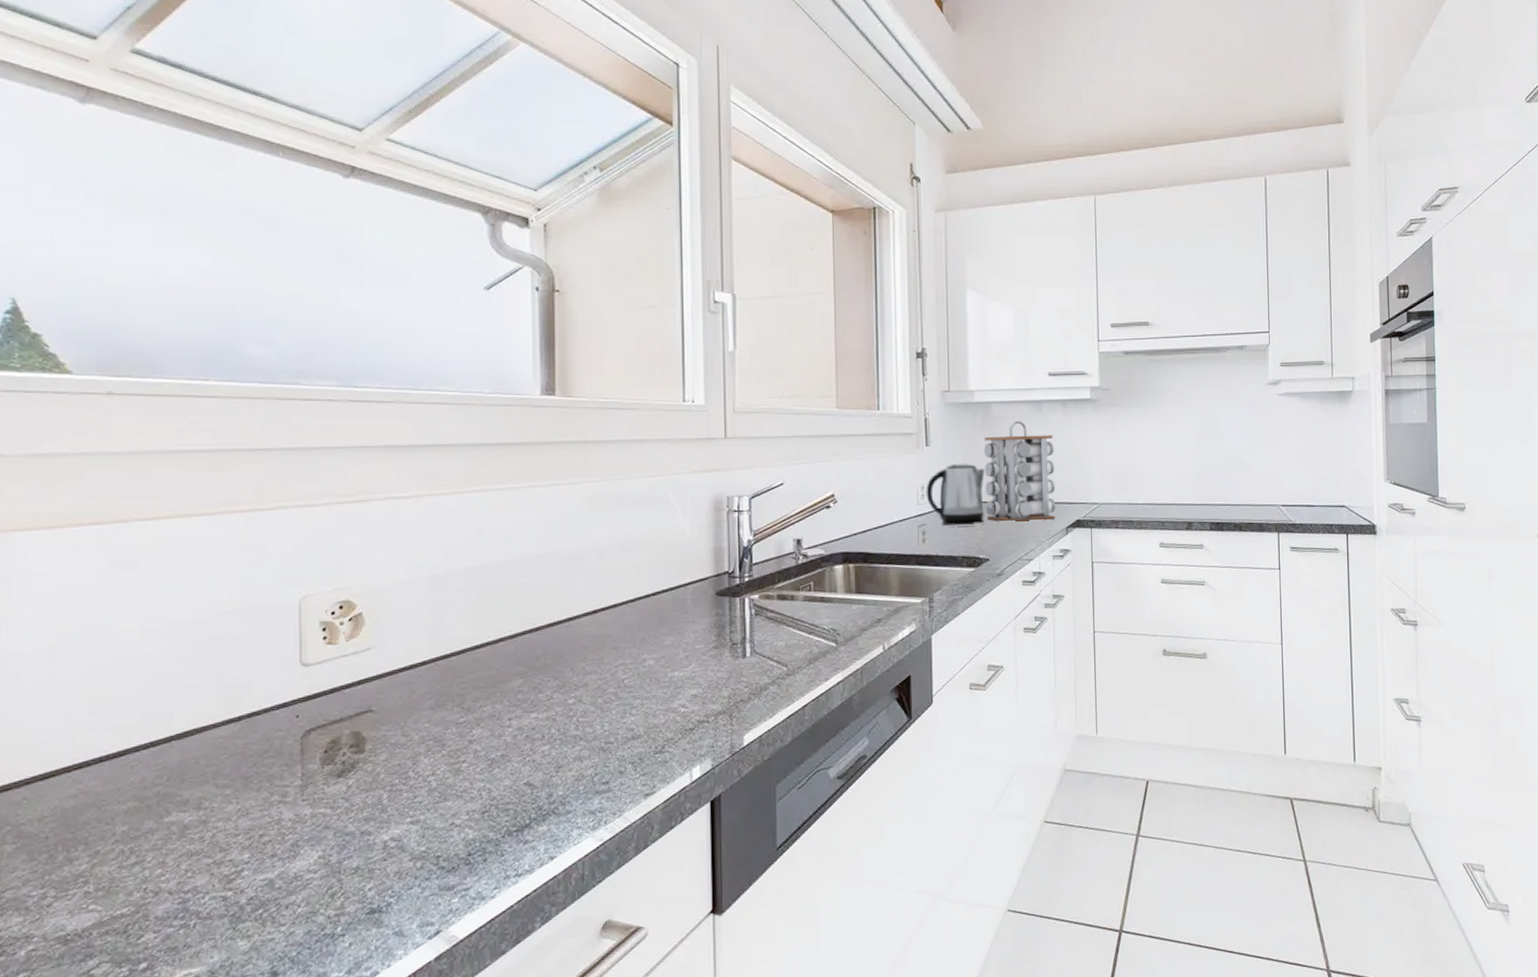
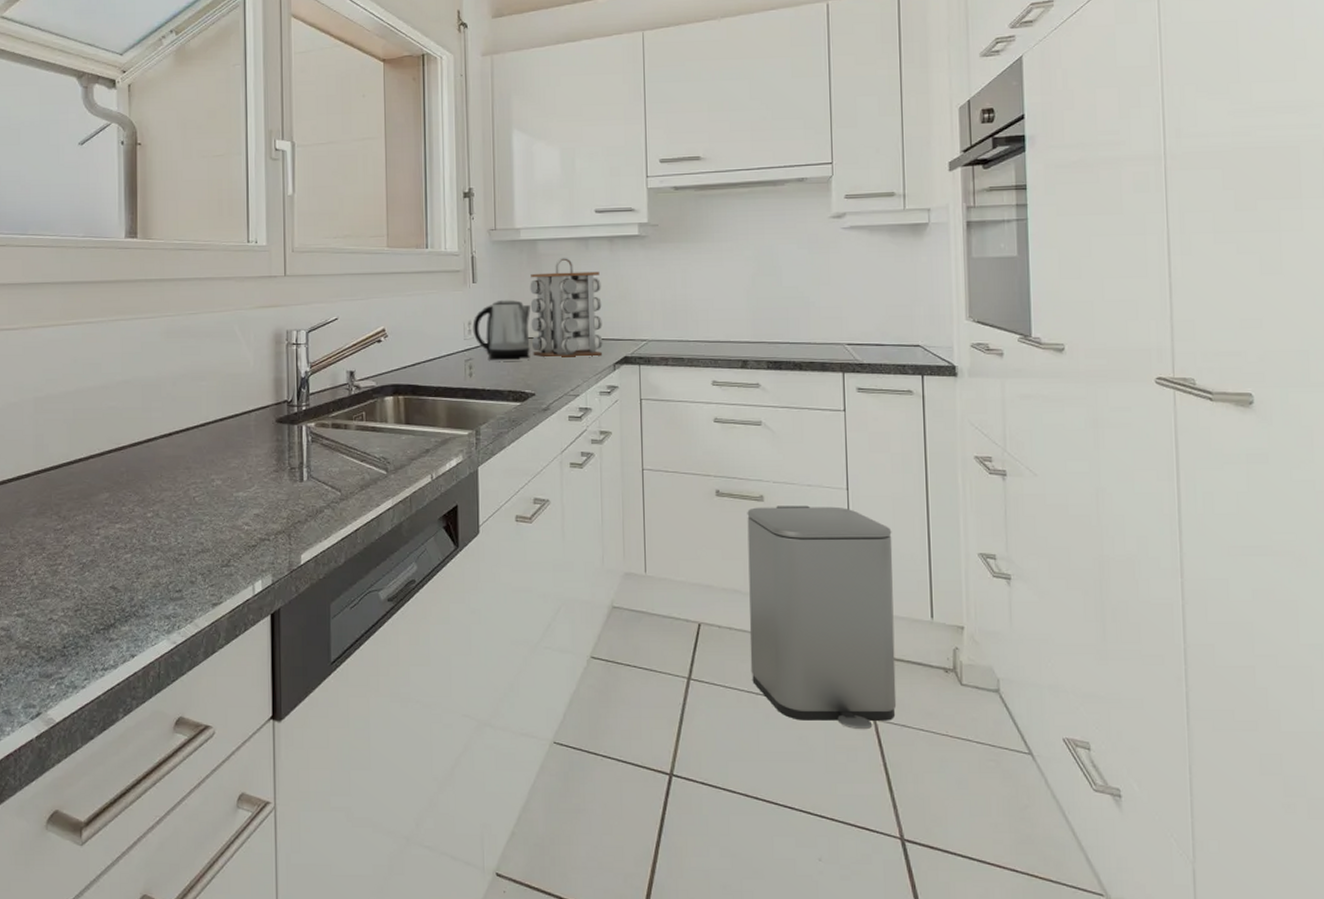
pedal bin: none [1191,660,1324,872] -> present [747,505,897,730]

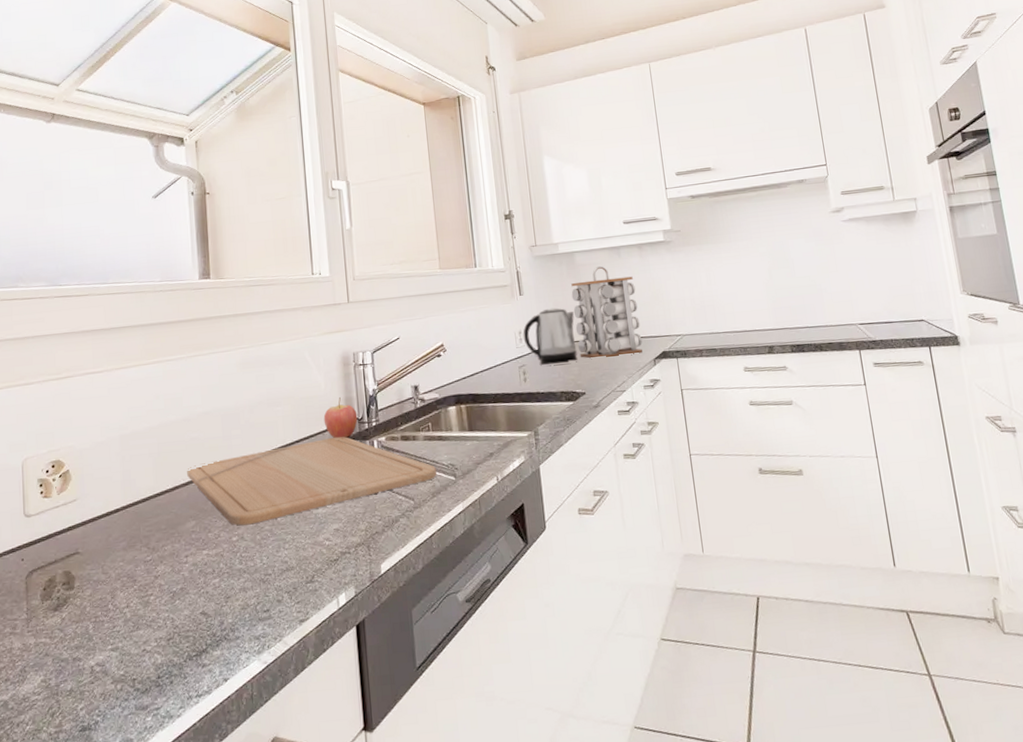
chopping board: none [103,419,367,502] -> present [187,437,437,526]
fruit: none [250,377,287,422] -> present [323,397,358,439]
pedal bin: present [747,505,897,730] -> none [789,474,948,687]

